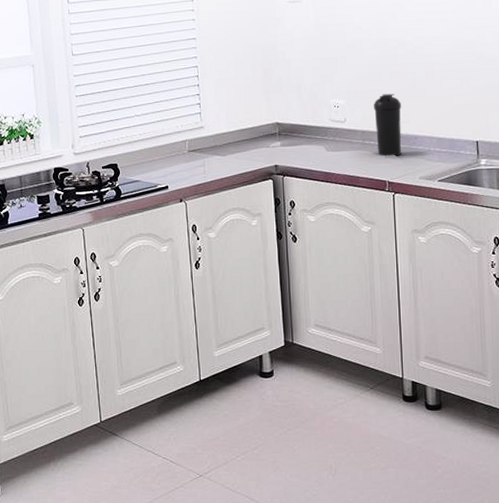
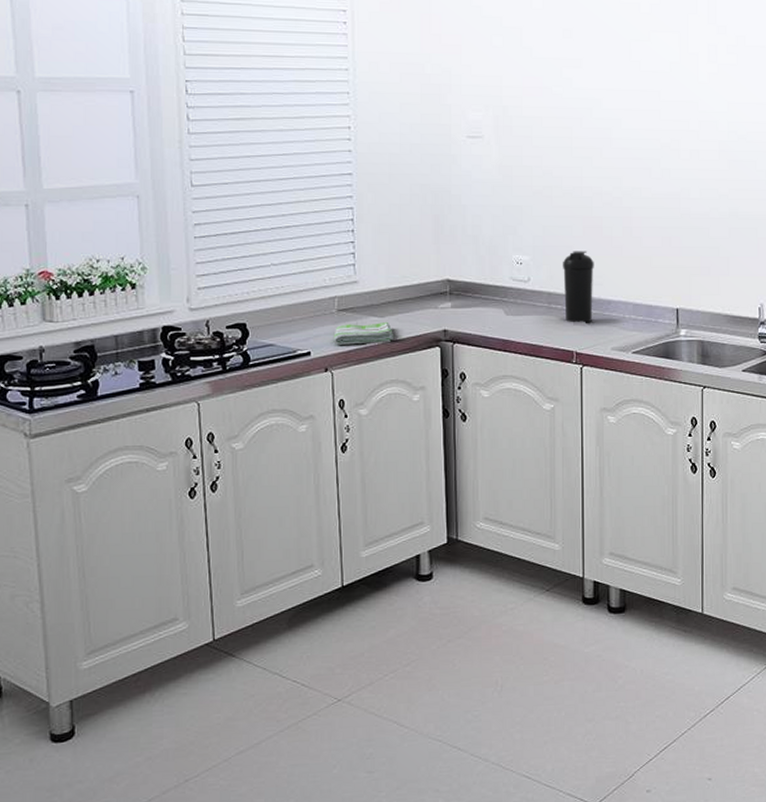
dish towel: none [186,159,234,180] -> present [333,321,393,345]

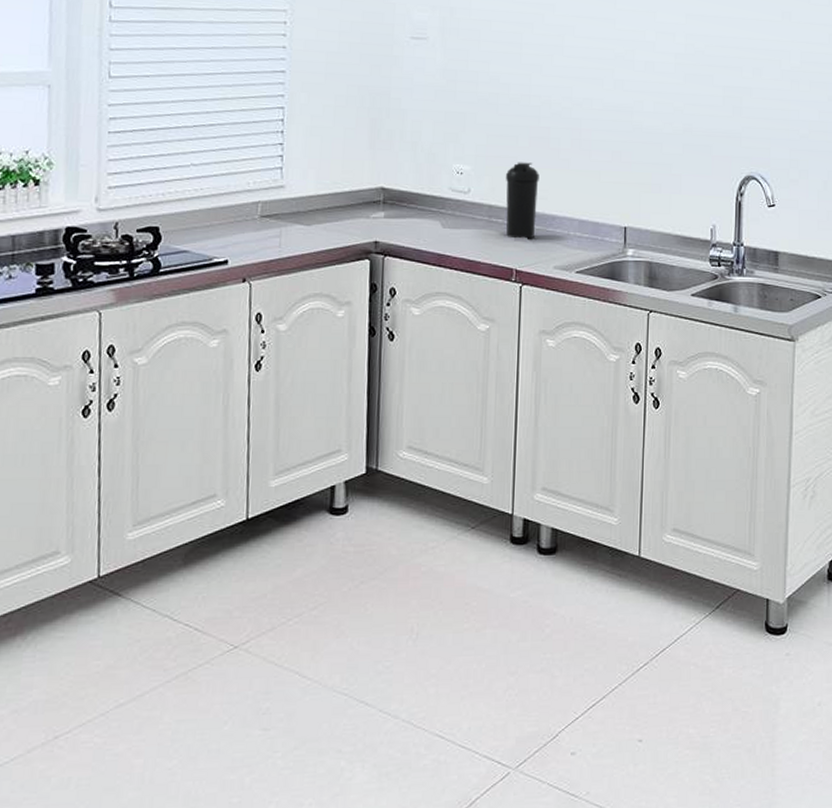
dish towel: present [333,321,393,345] -> none [254,230,320,254]

